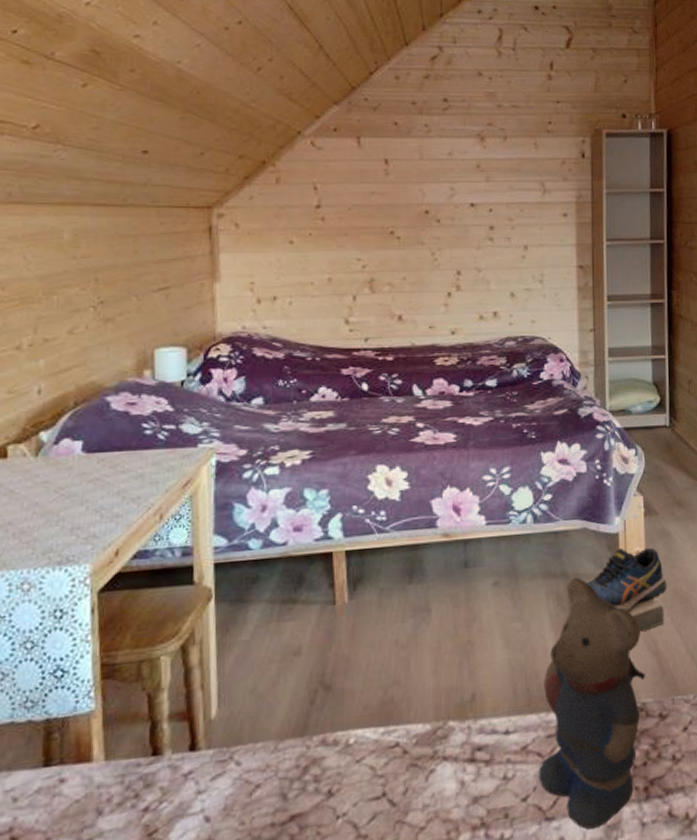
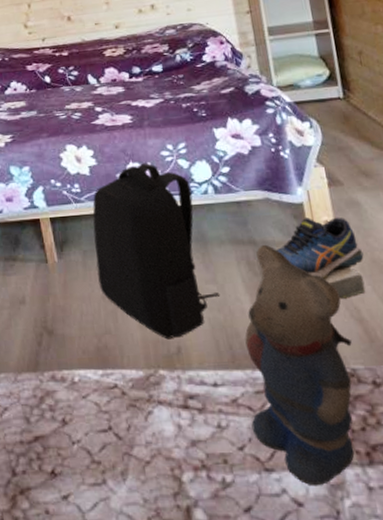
backpack: none [394,487,525,686] -> present [92,162,221,340]

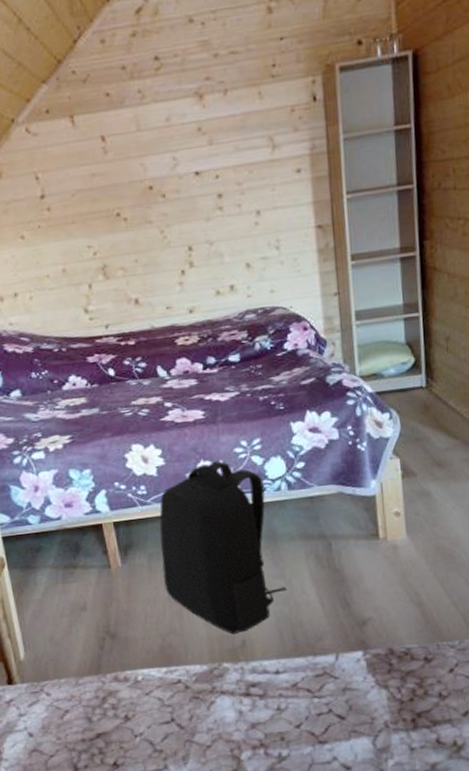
teddy bear: present [245,244,355,486] -> none [308,538,409,752]
shoe: present [276,217,366,299] -> none [346,507,429,586]

